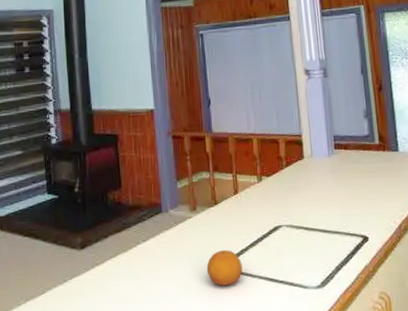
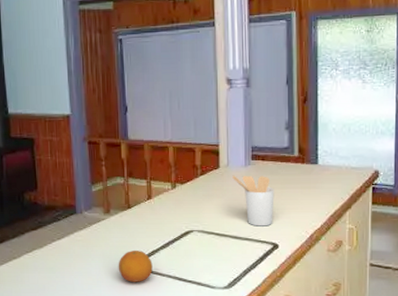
utensil holder: none [317,165,361,218] -> present [232,175,274,226]

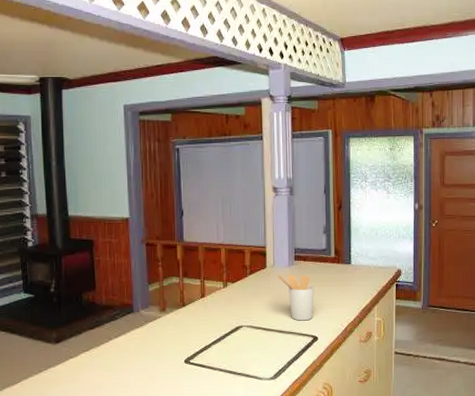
fruit: present [118,251,153,282] -> none [172,346,205,377]

